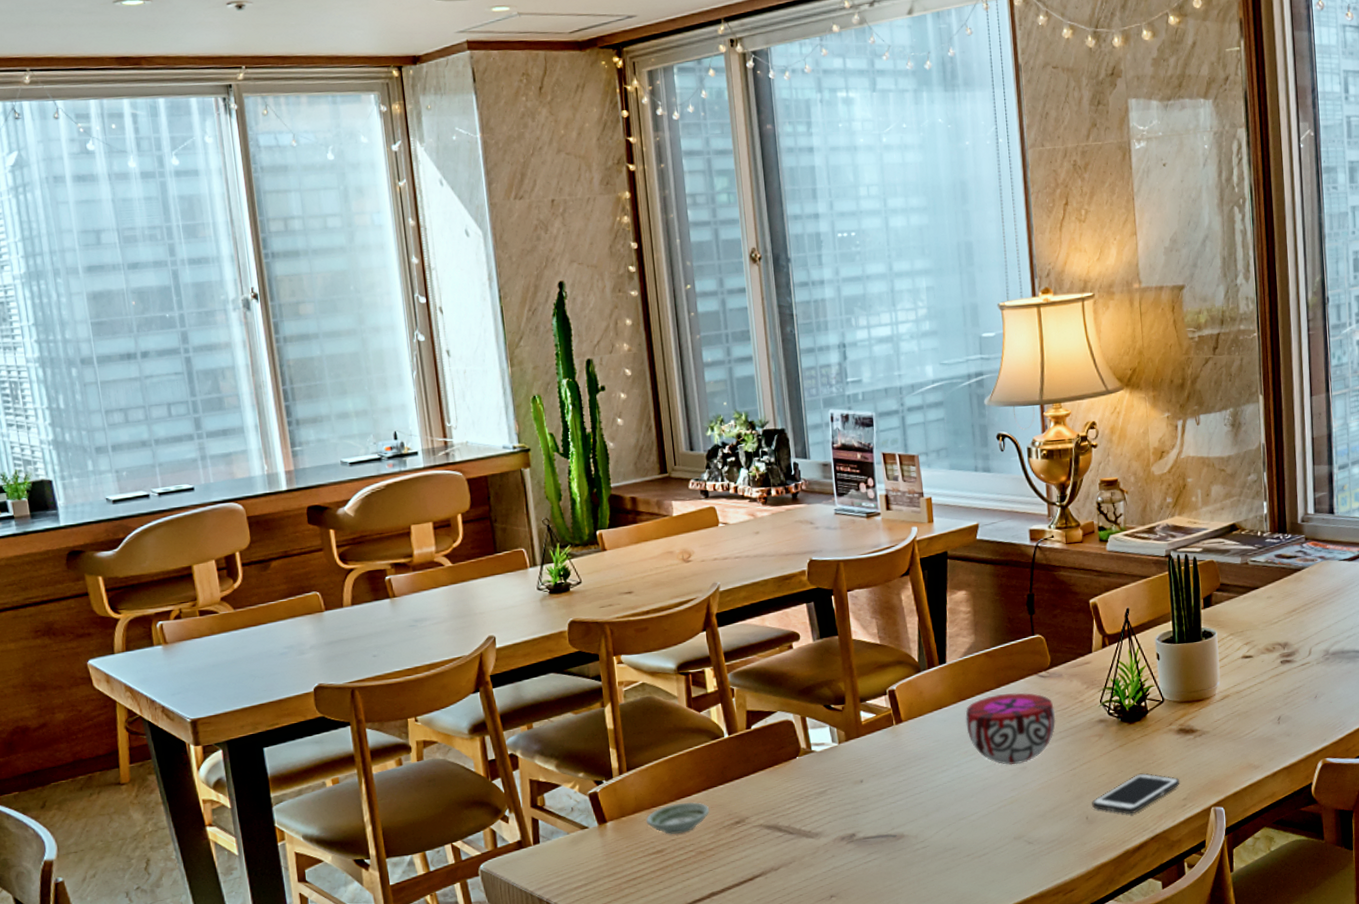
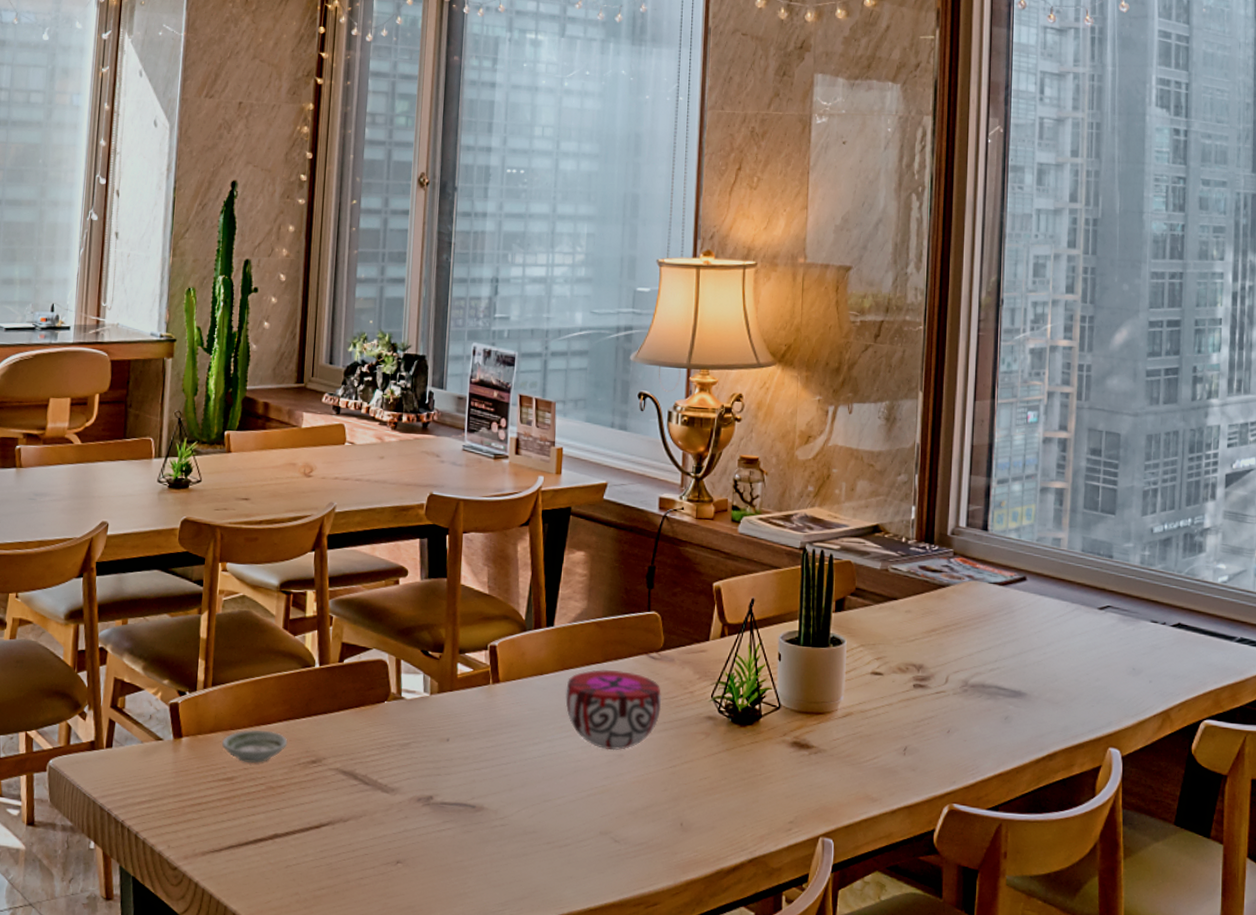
cell phone: present [1092,773,1180,814] -> none [689,784,788,829]

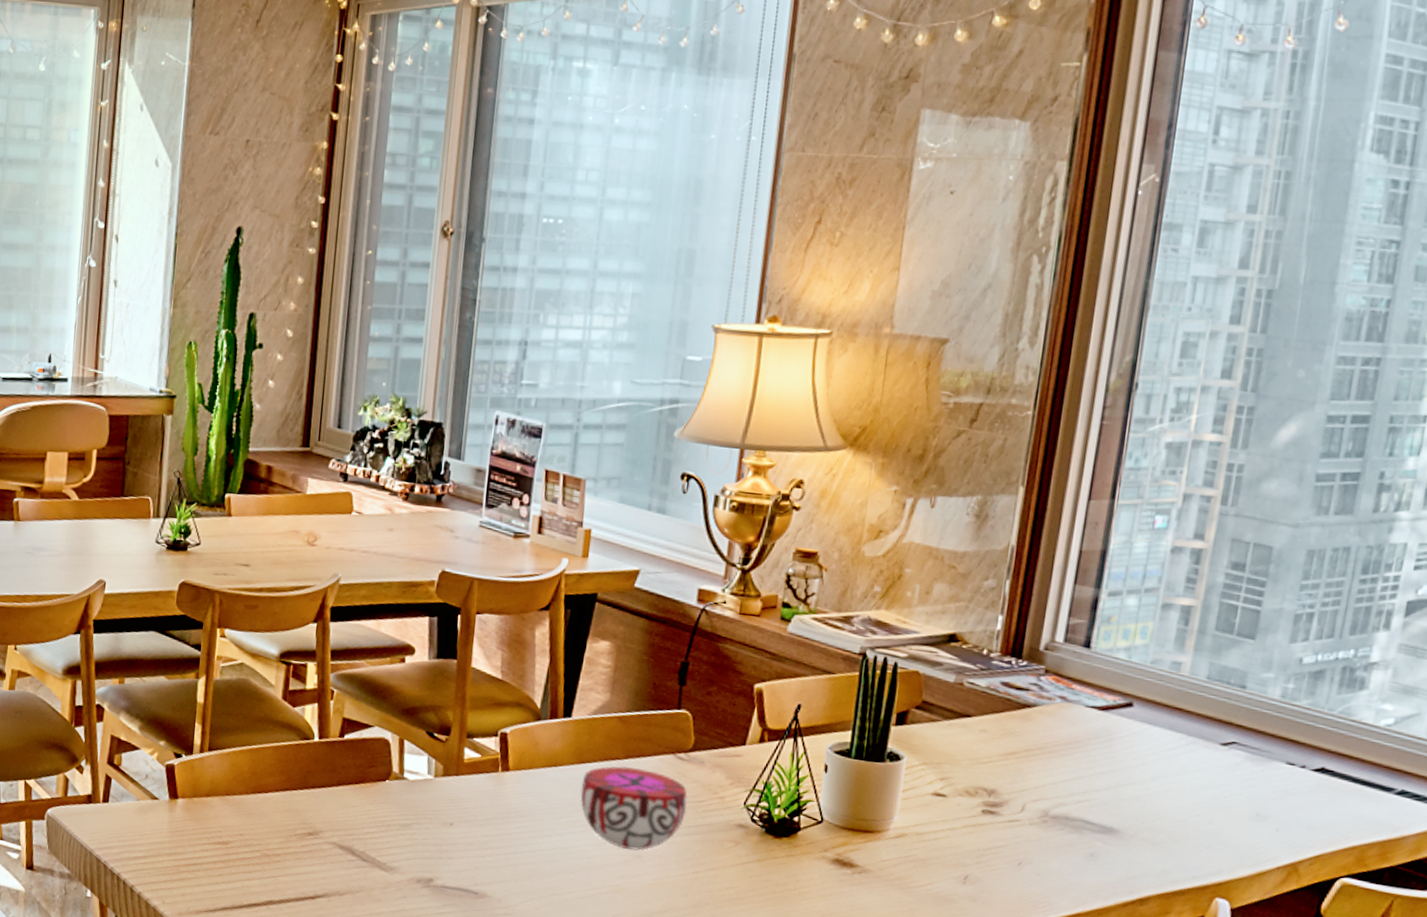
saucer: present [221,730,288,763] -> none [217,797,285,830]

